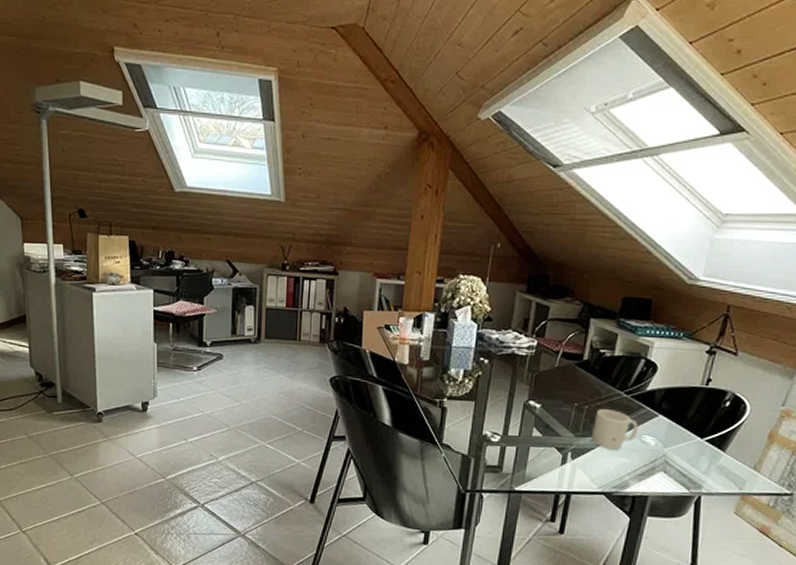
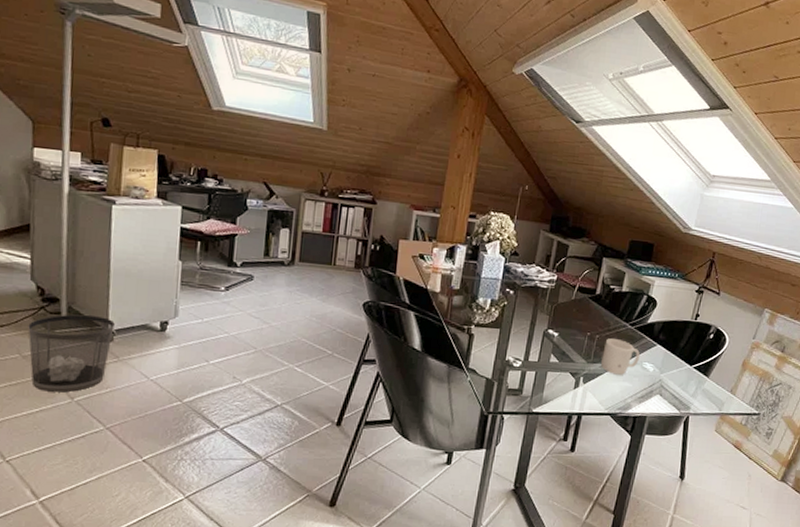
waste bin: none [31,397,102,470] -> present [28,314,115,393]

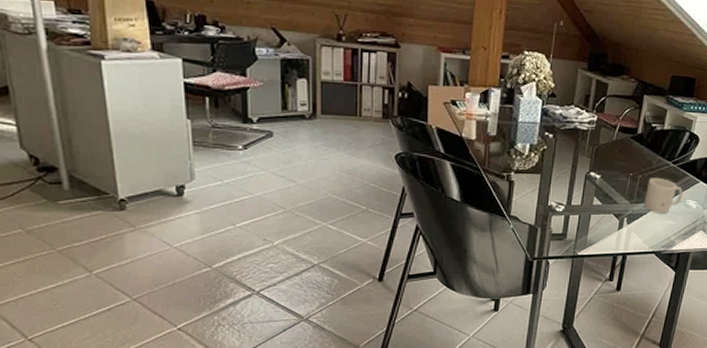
waste bin: present [28,314,115,393] -> none [26,182,125,266]

